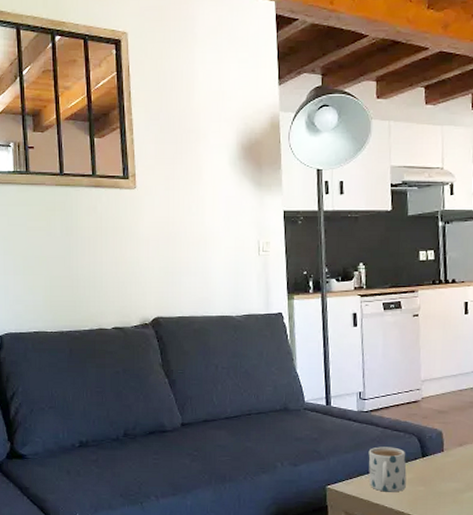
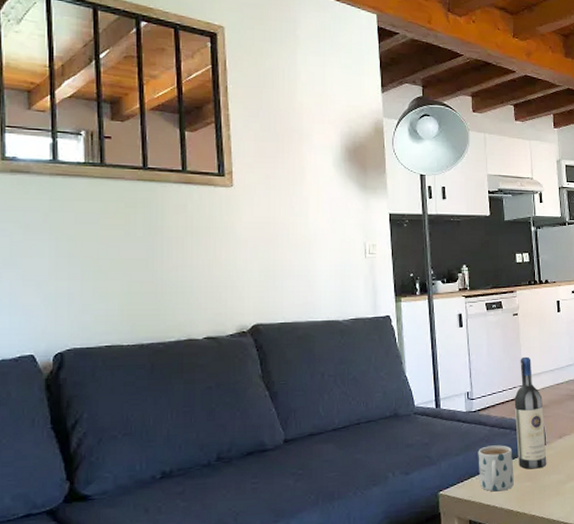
wine bottle: none [410,359,444,475] -> present [514,356,547,469]

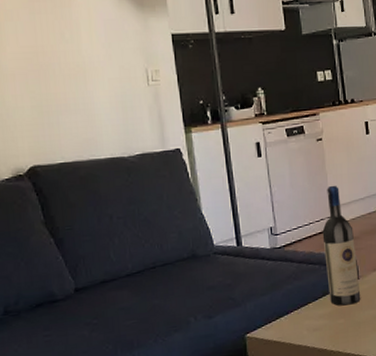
mug: present [478,445,514,492] -> none [285,281,326,332]

